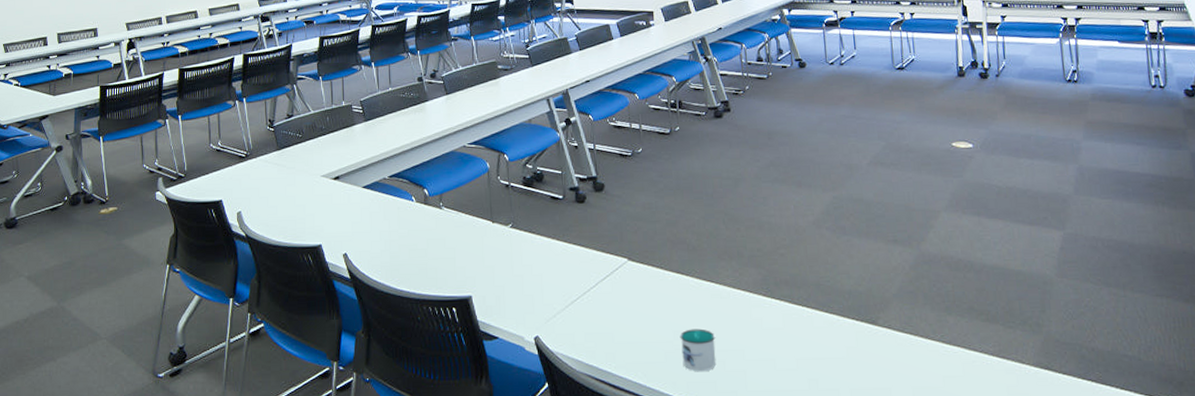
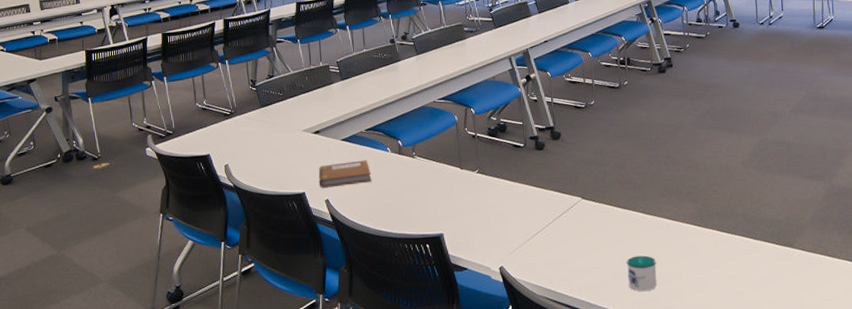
notebook: none [336,210,394,240] -> present [318,160,371,188]

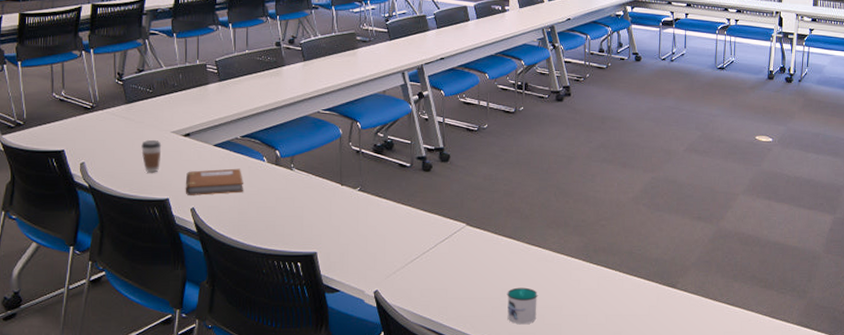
coffee cup: none [277,139,295,170] -> present [141,139,162,173]

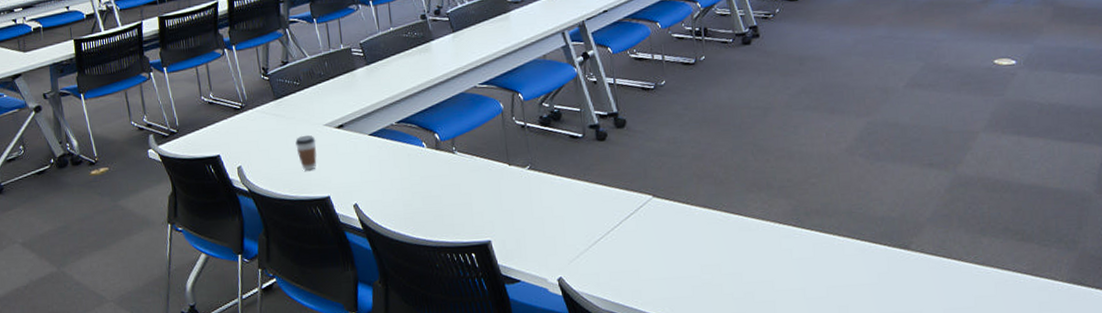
notebook: present [185,168,243,195] -> none [344,157,405,191]
mug: present [507,287,538,325] -> none [707,262,745,305]

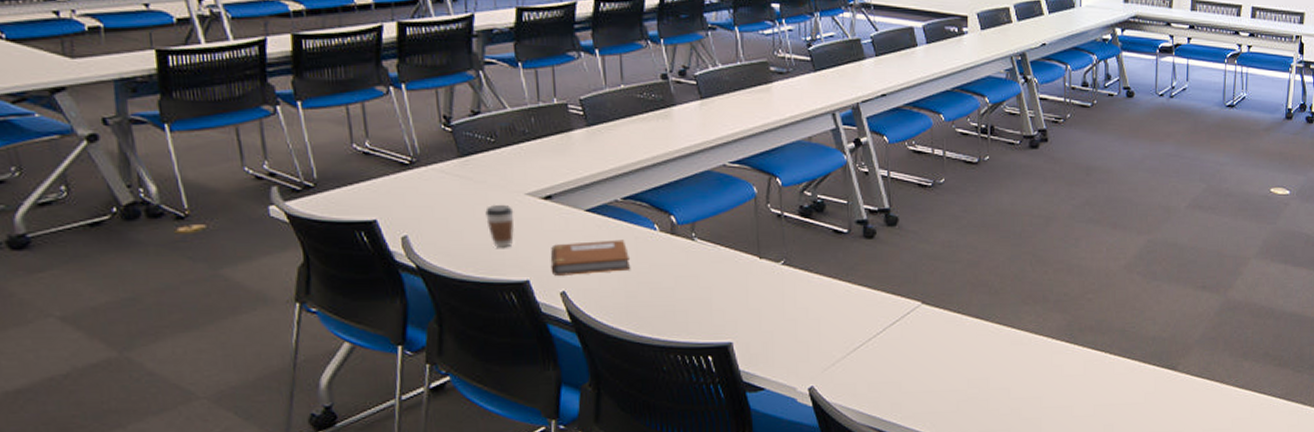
notebook: none [344,157,405,191] -> present [550,239,630,276]

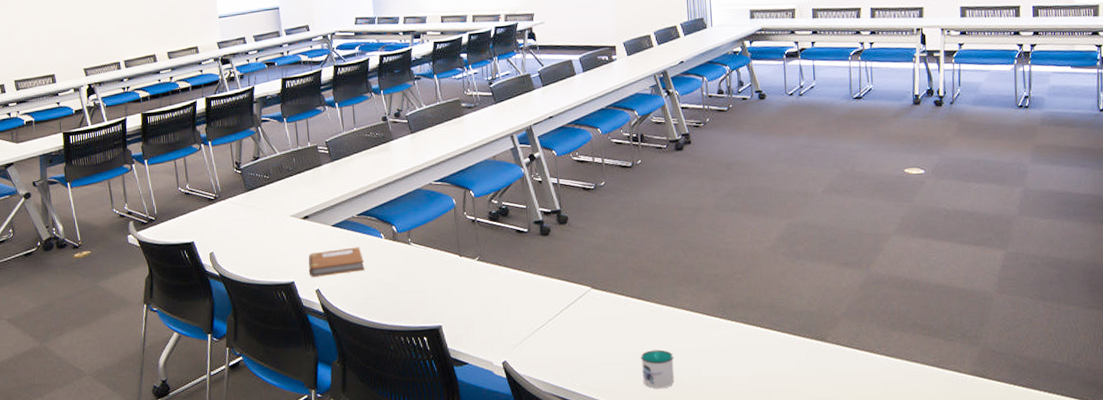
coffee cup: present [485,204,514,248] -> none [264,225,283,258]
mug: none [974,376,1013,421] -> present [640,349,675,389]

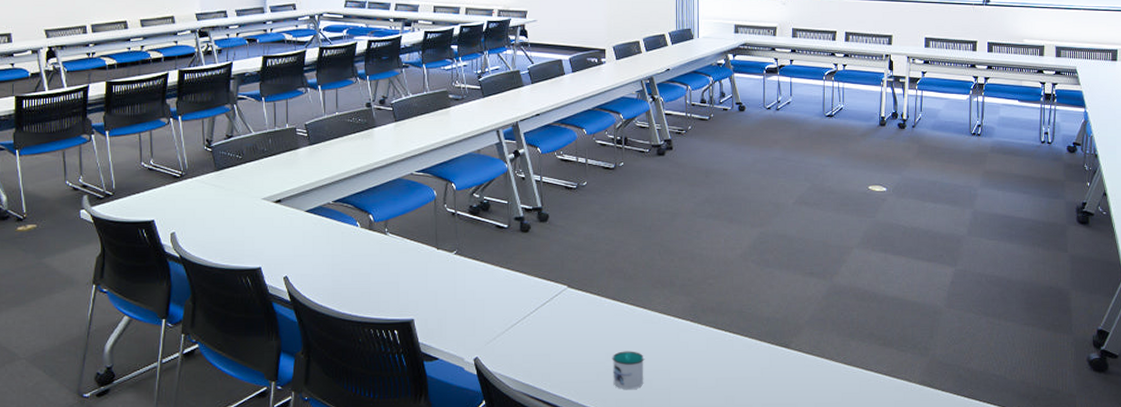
notebook: present [308,247,364,277] -> none [277,234,337,263]

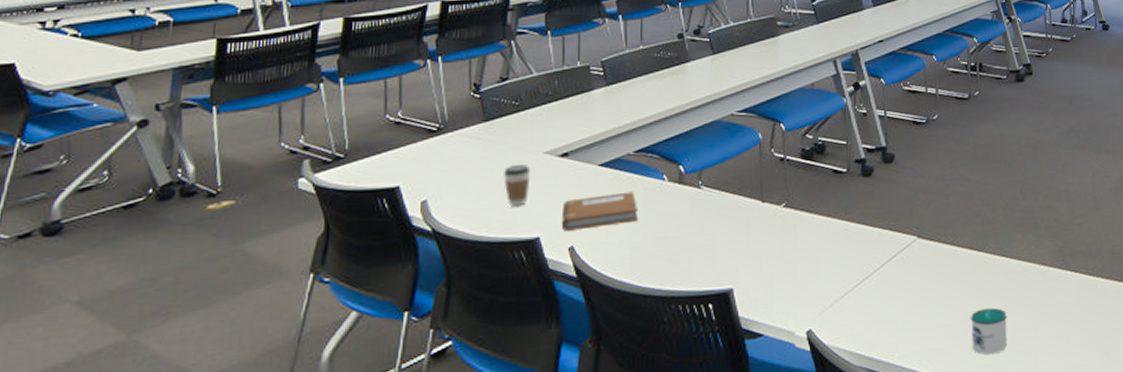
coffee cup: none [232,207,253,241] -> present [503,164,531,207]
notebook: none [277,234,337,263] -> present [561,191,638,231]

